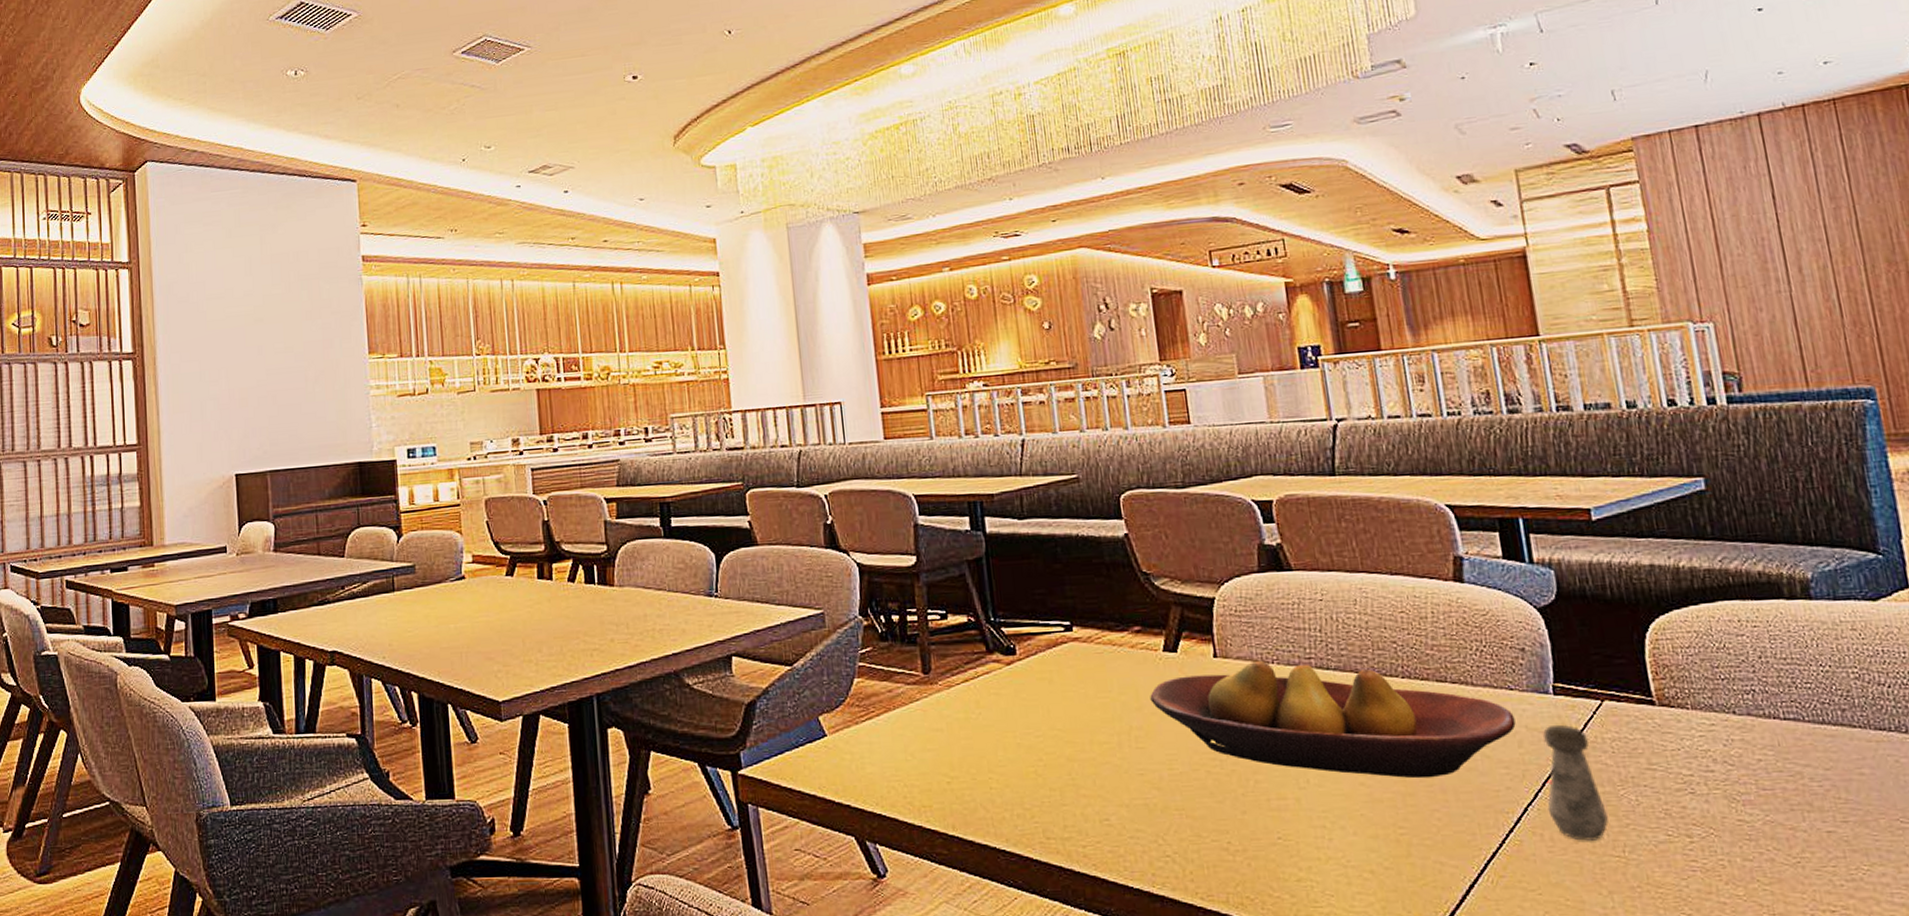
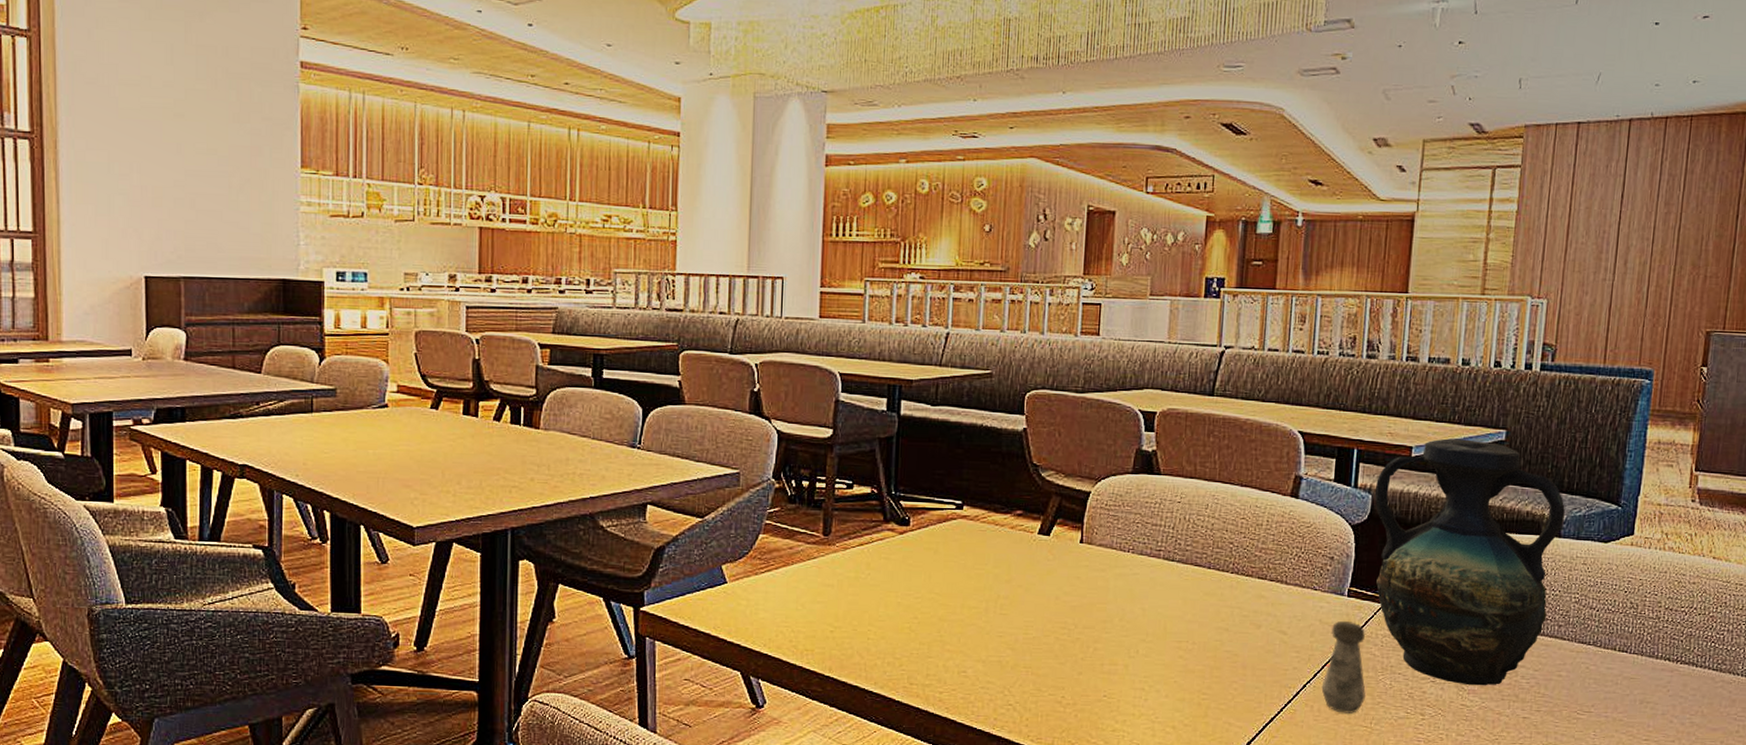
fruit bowl: present [1150,660,1516,779] -> none [1019,548,1313,656]
vase: none [1555,493,1822,795] -> present [1374,438,1565,686]

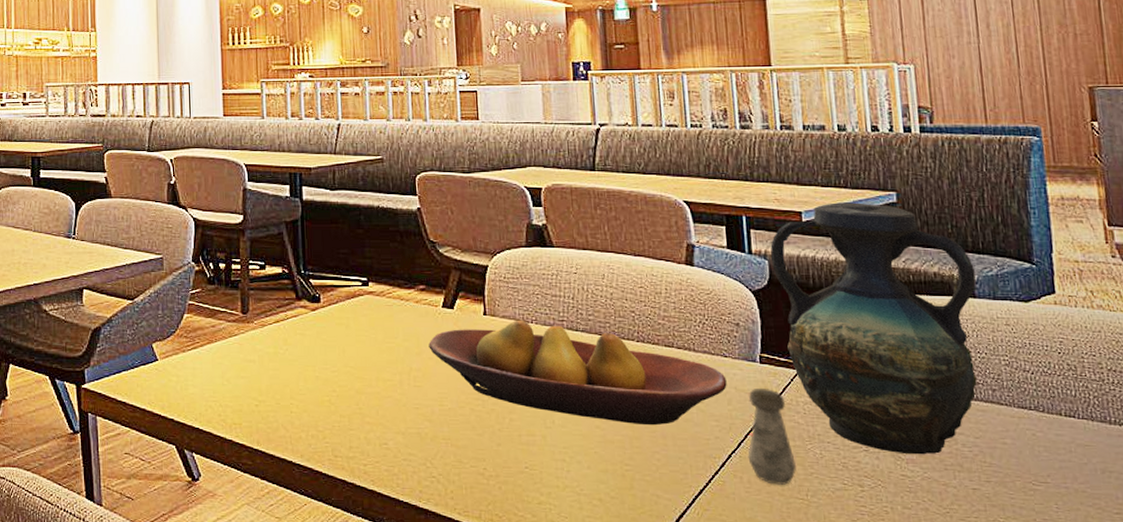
fruit bowl: none [1019,548,1313,656] -> present [428,320,727,426]

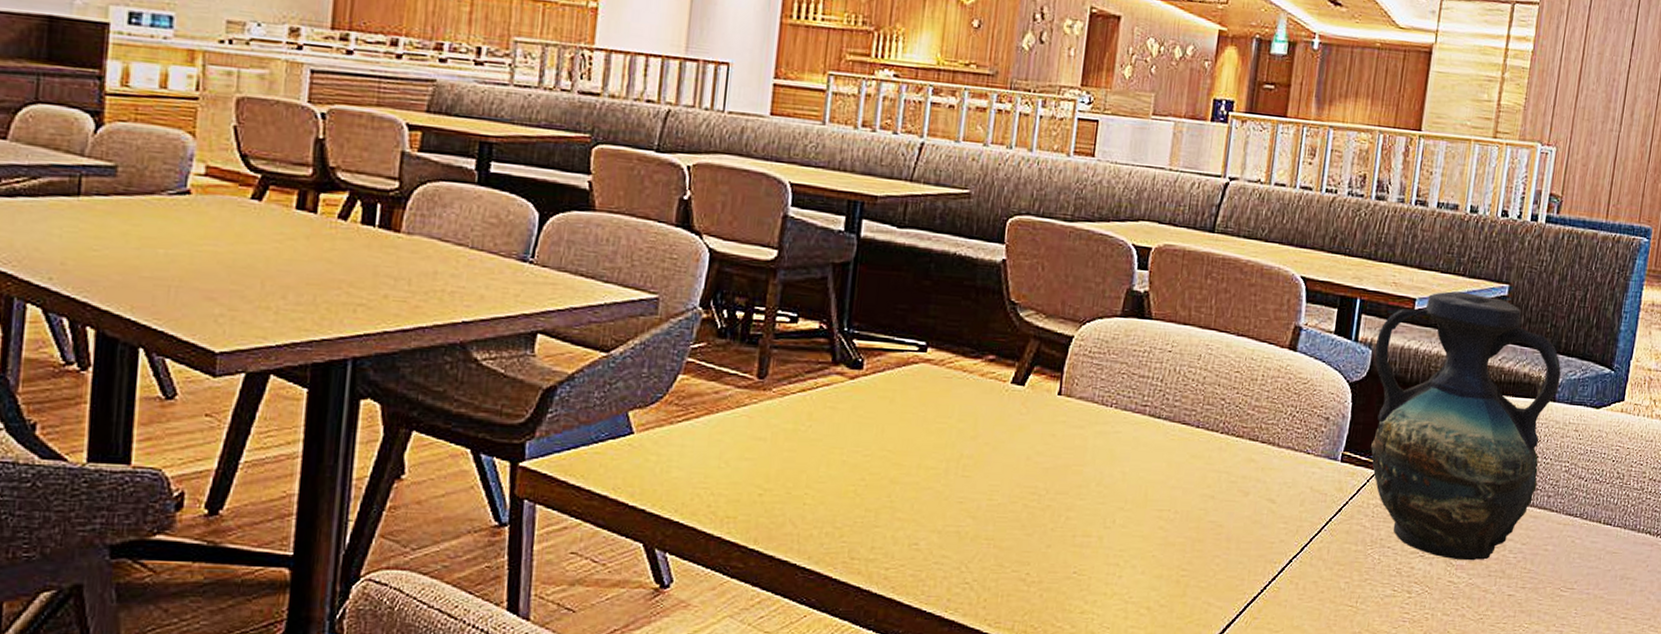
fruit bowl: present [428,320,727,426] -> none [987,402,1304,527]
salt shaker: present [748,389,796,485] -> none [1308,489,1357,591]

